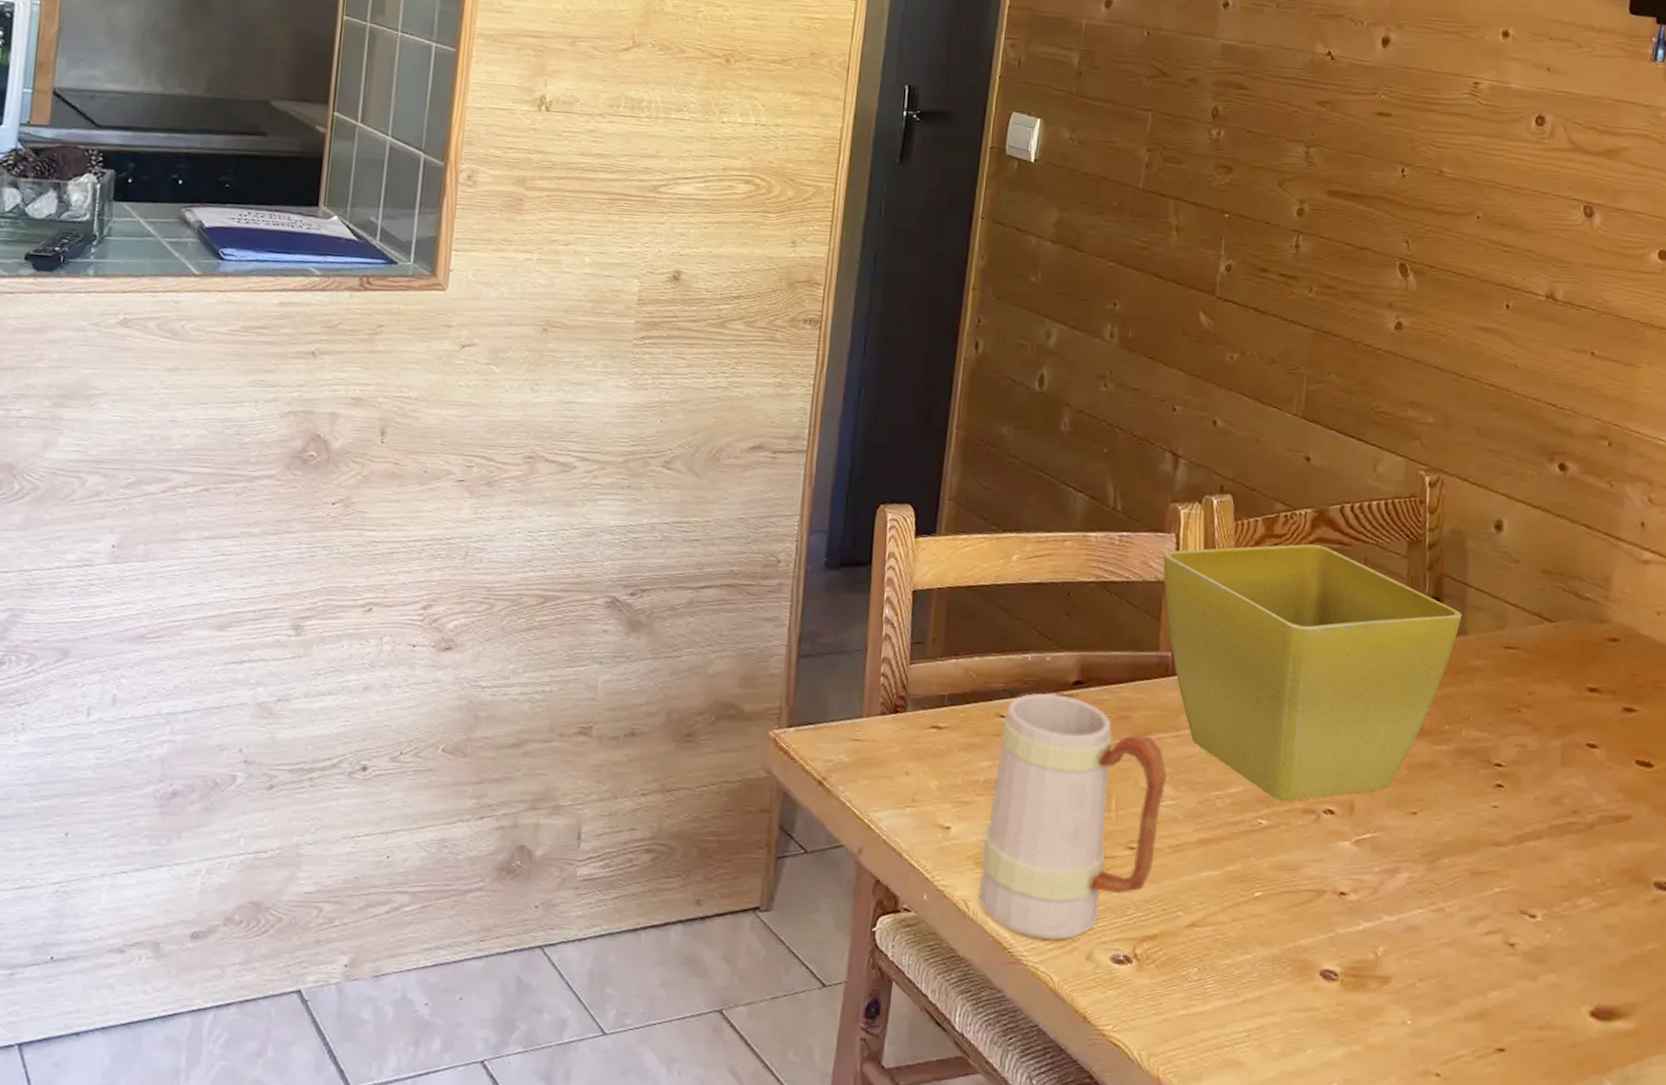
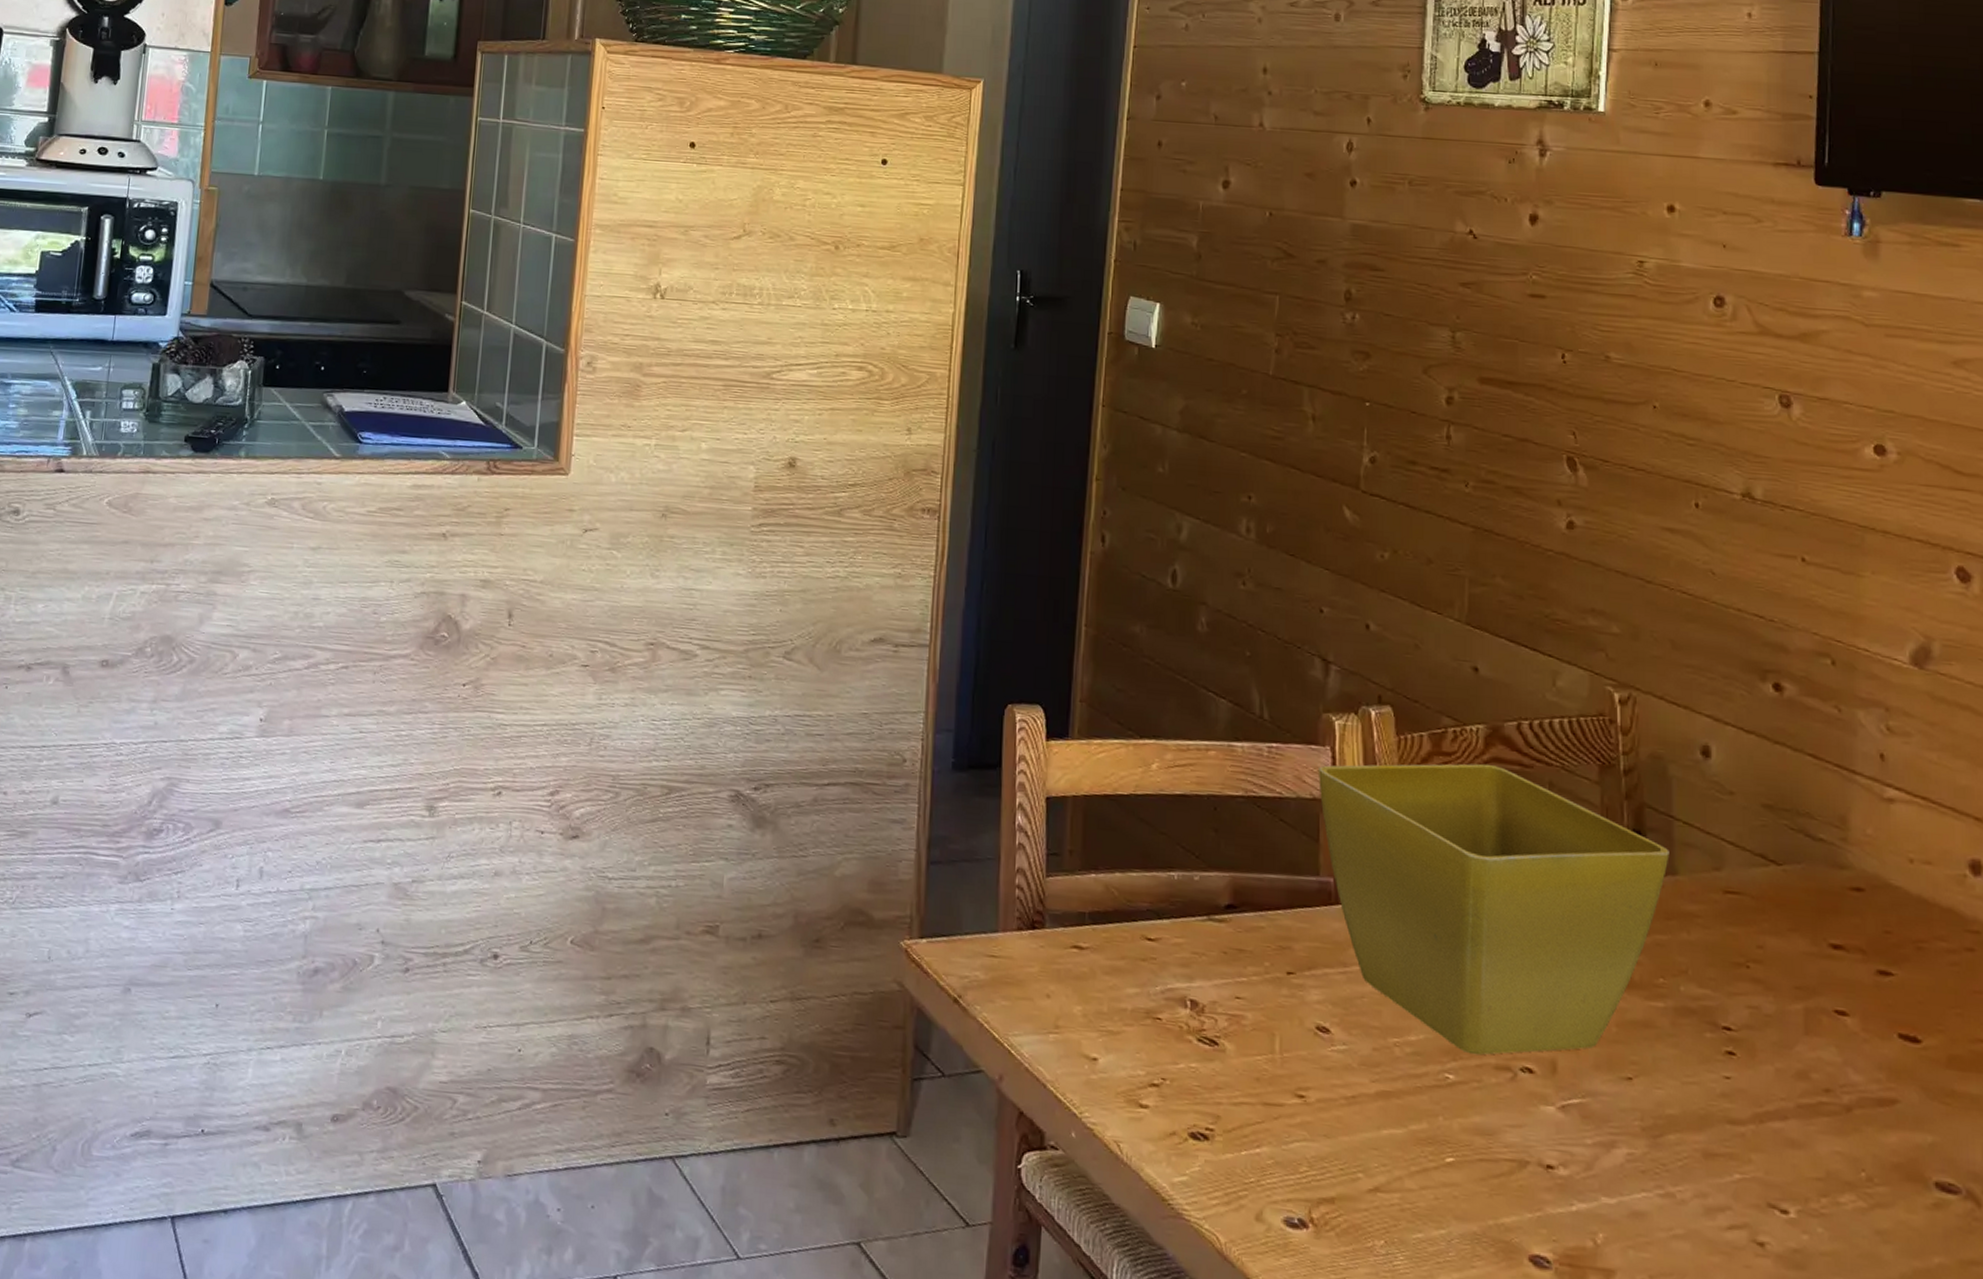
mug: present [978,693,1168,940] -> none [1131,915,1337,1195]

